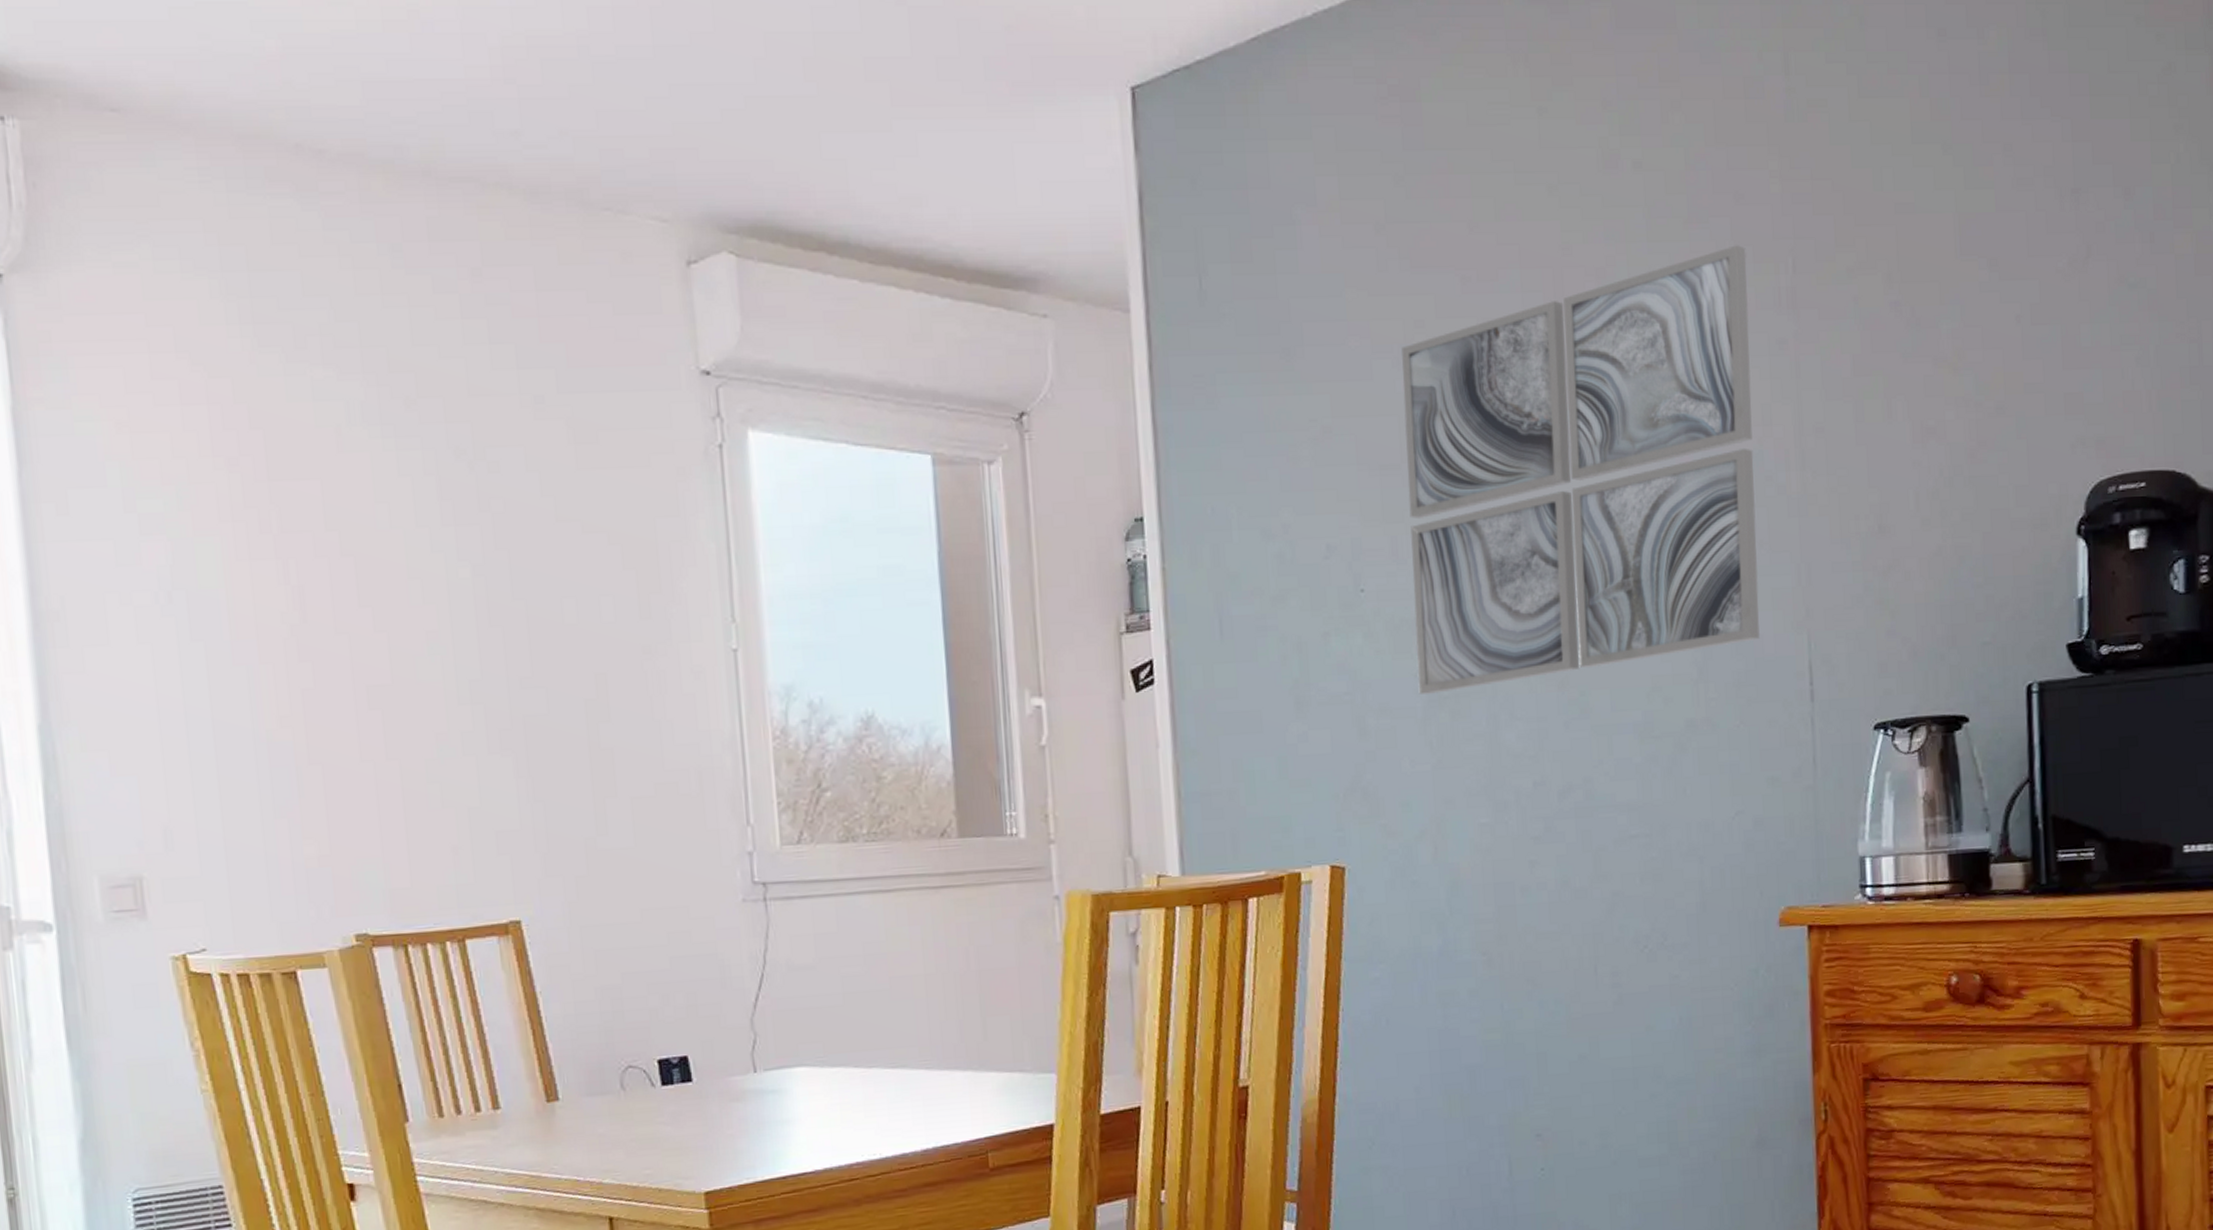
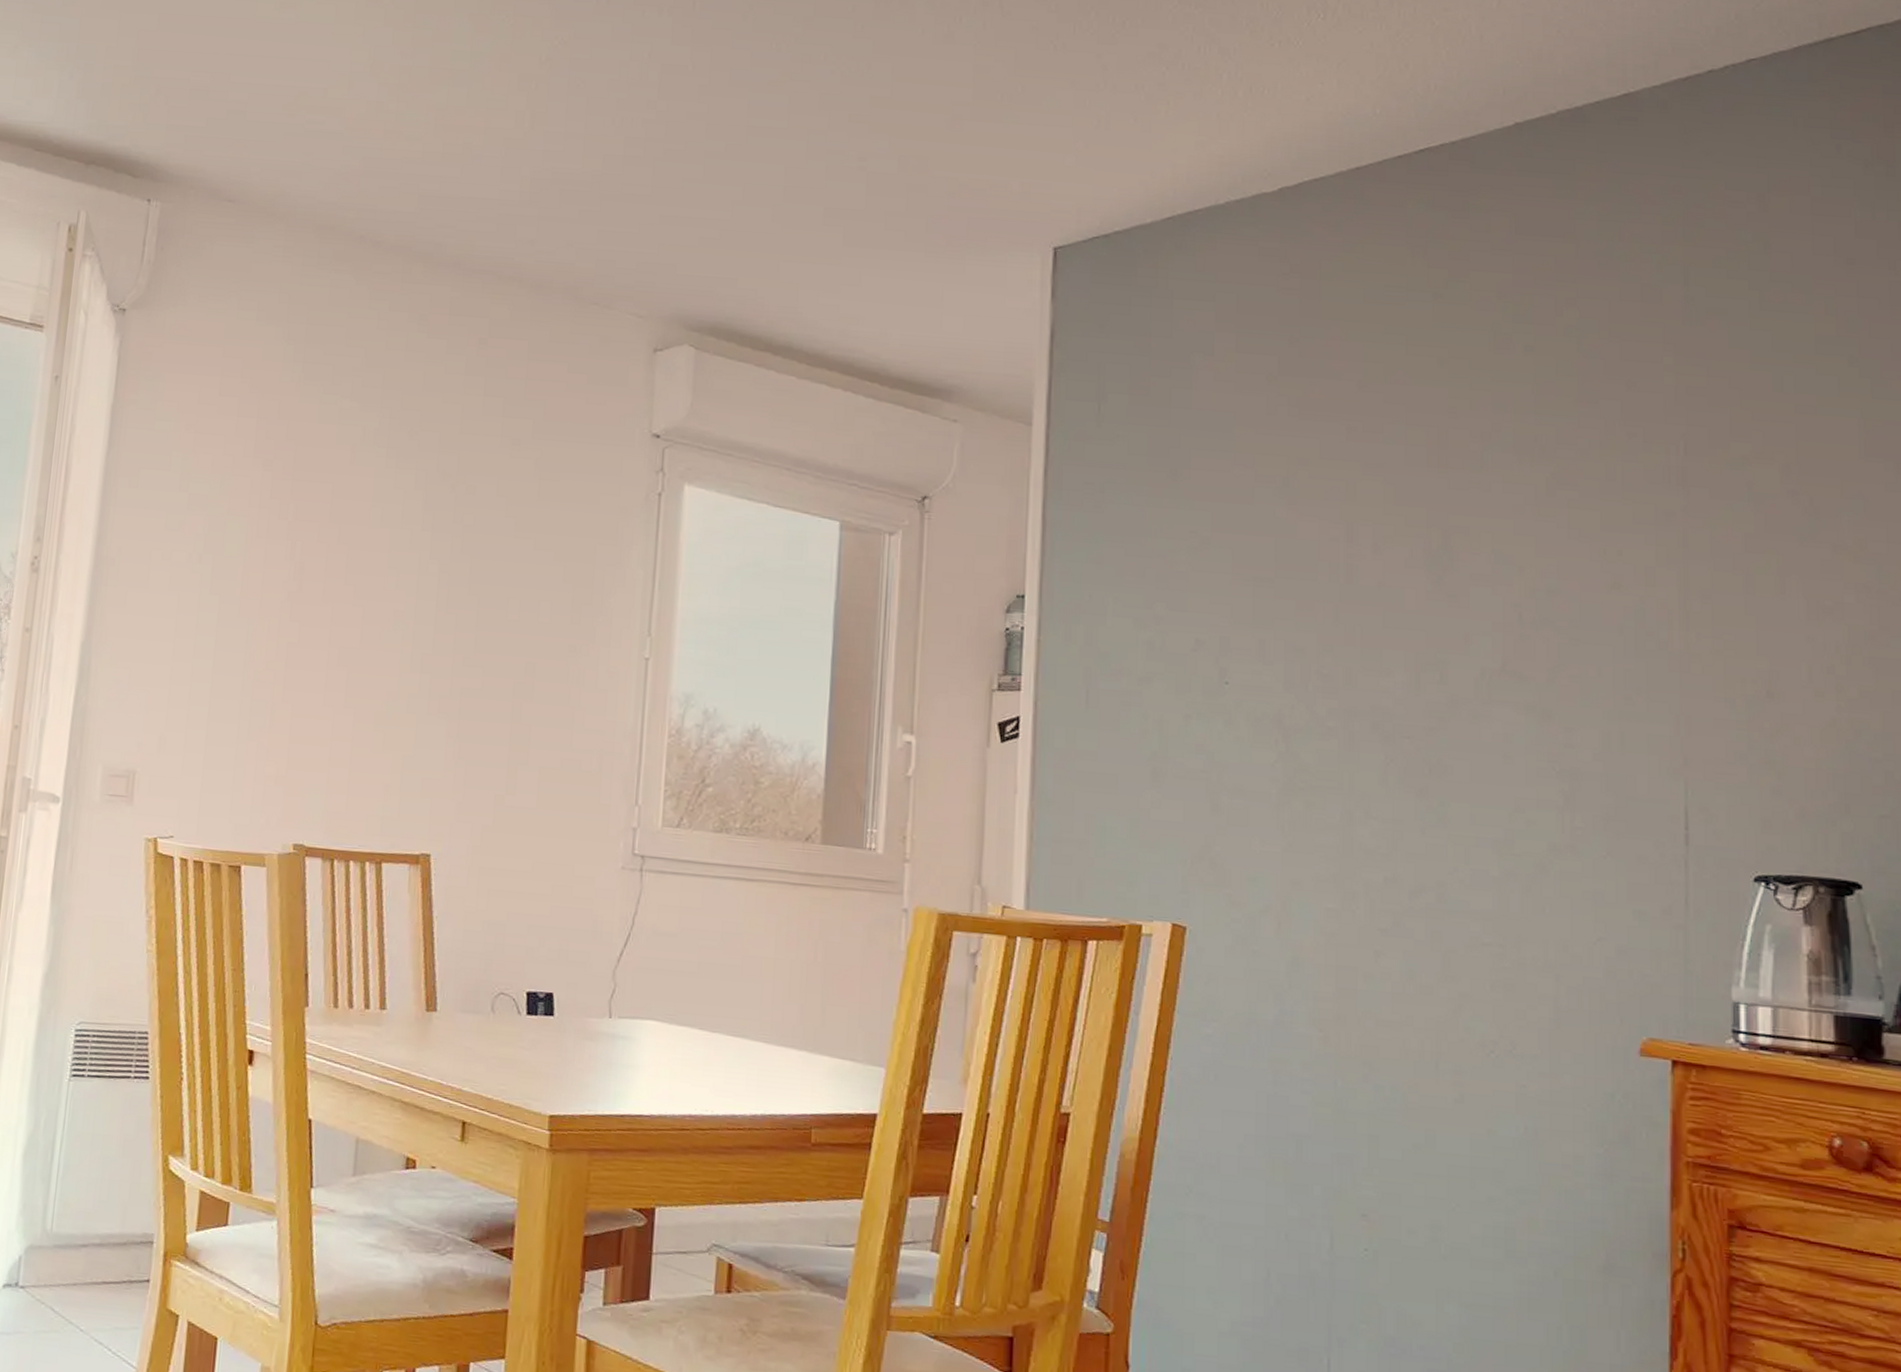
wall art: present [1401,245,1760,694] -> none [1274,425,1636,784]

